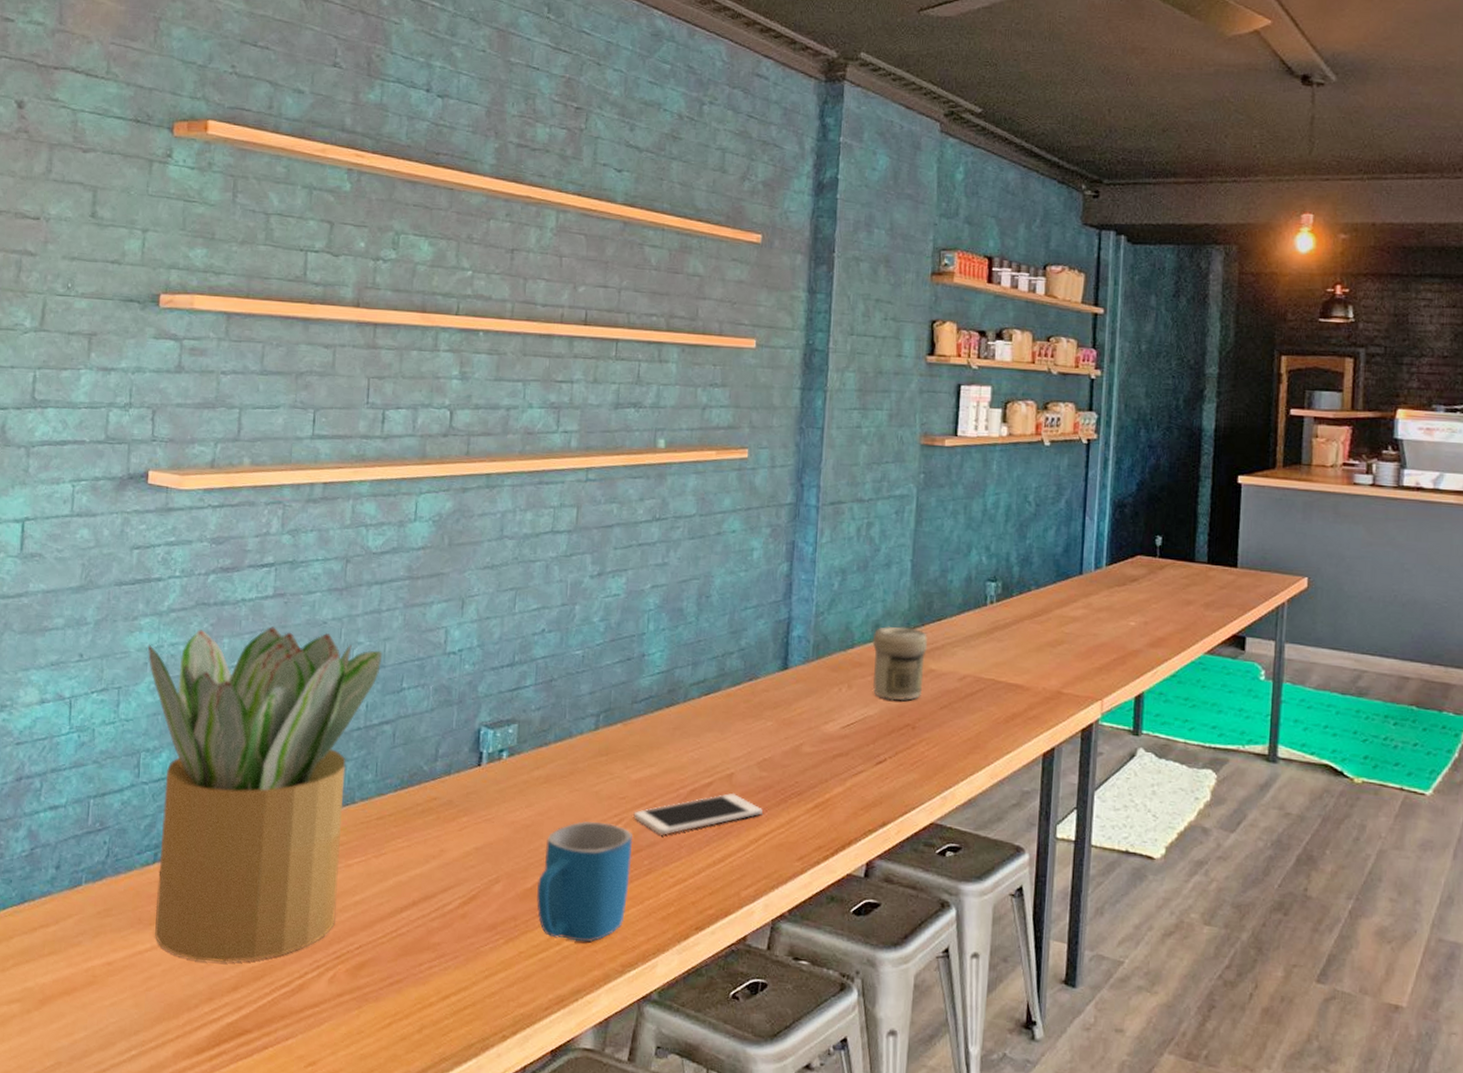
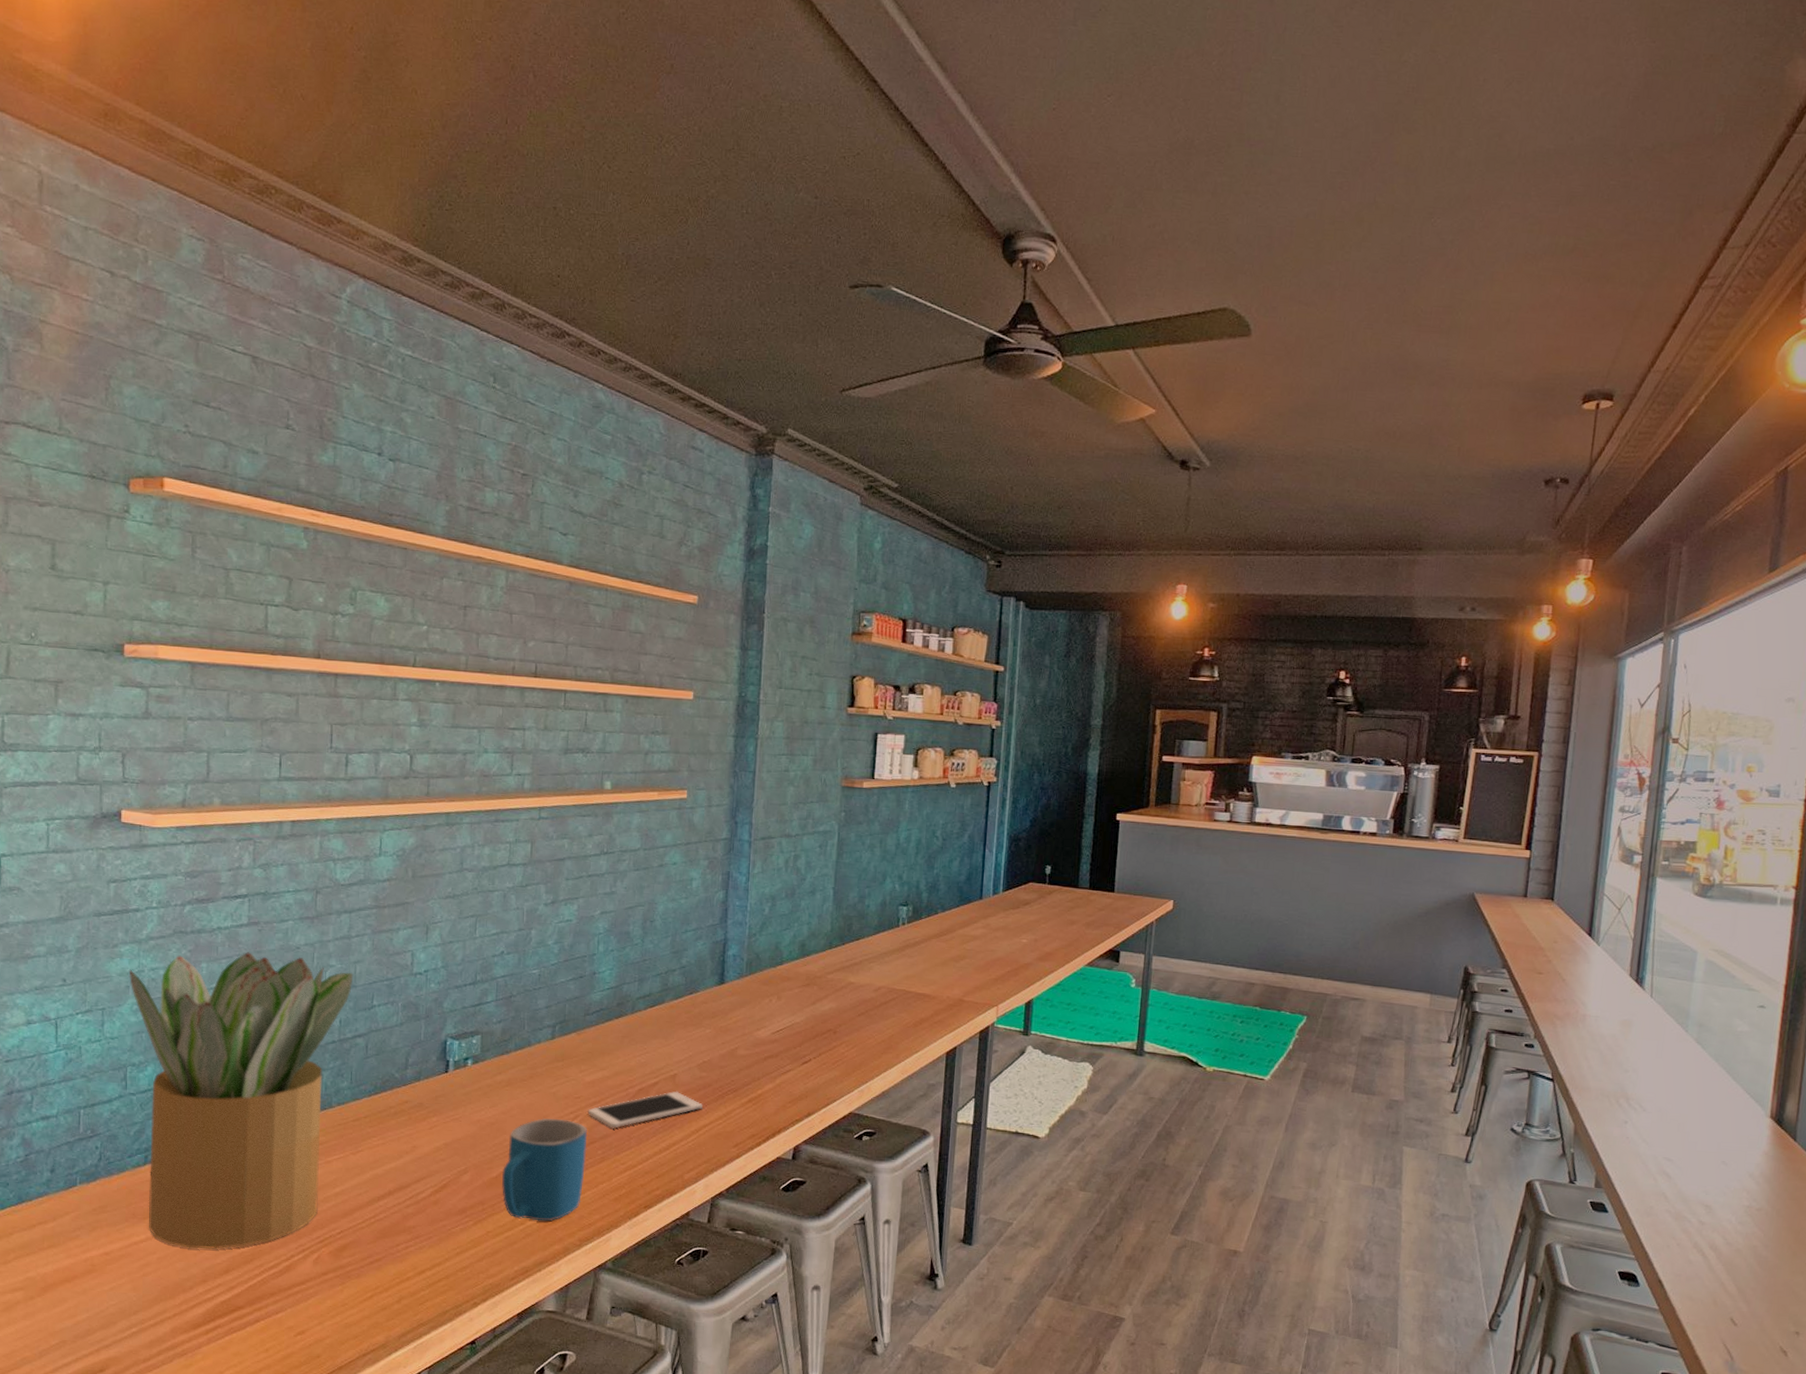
jar: present [872,626,928,701] -> none [799,945,847,1010]

